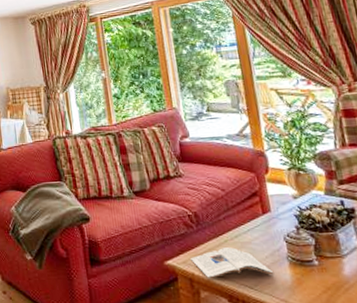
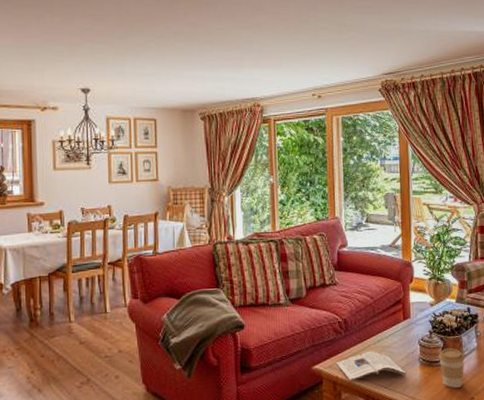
coffee cup: none [311,247,347,292] -> present [439,348,465,388]

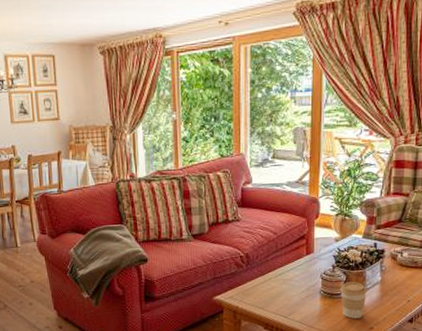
magazine: present [335,351,407,382] -> none [236,284,307,311]

